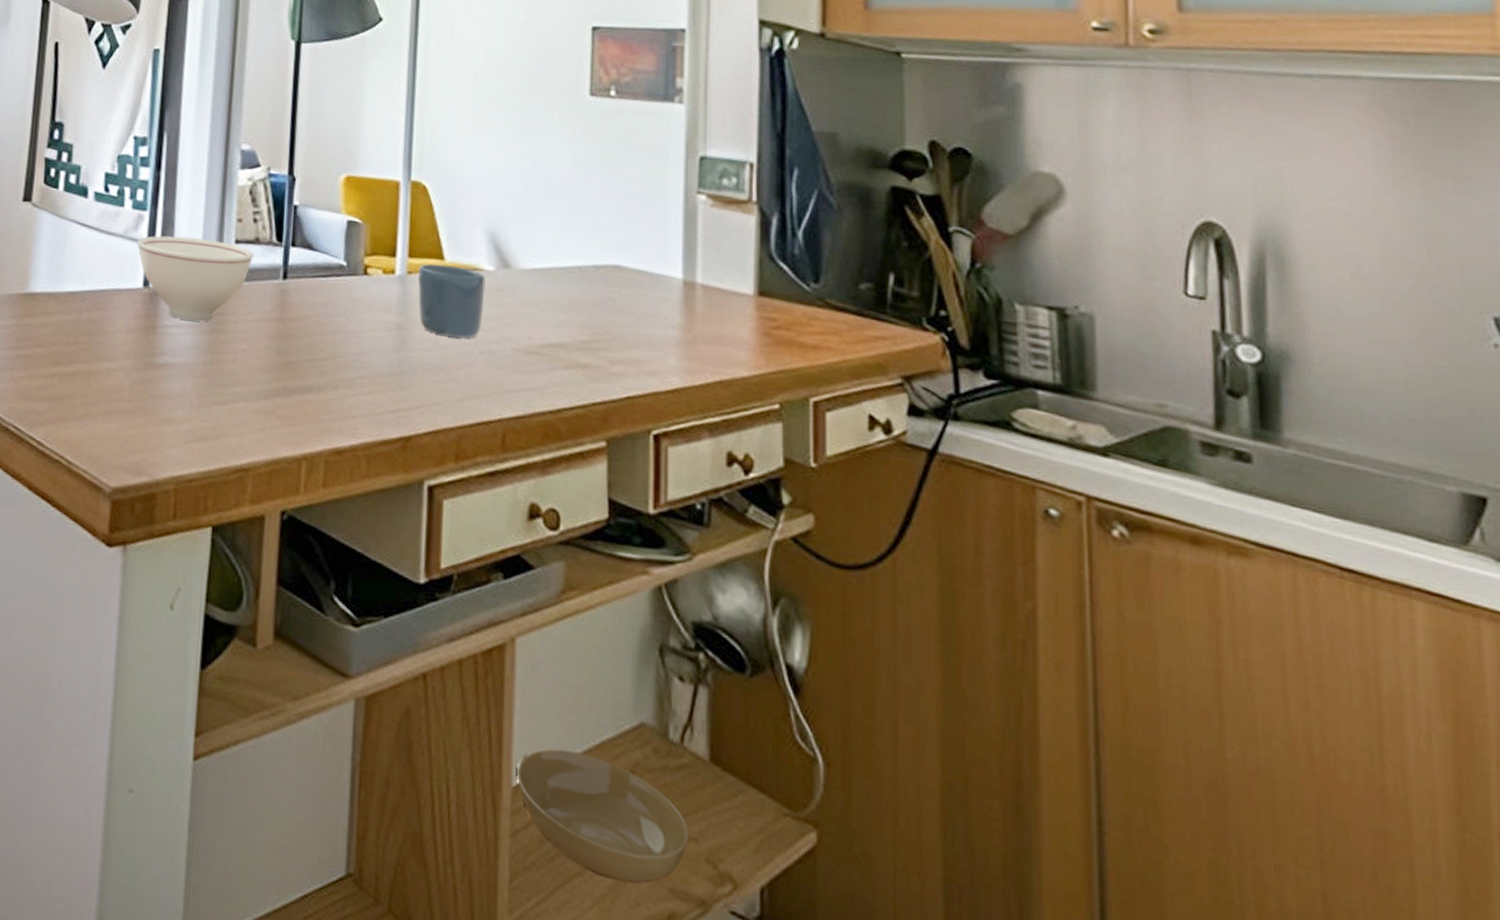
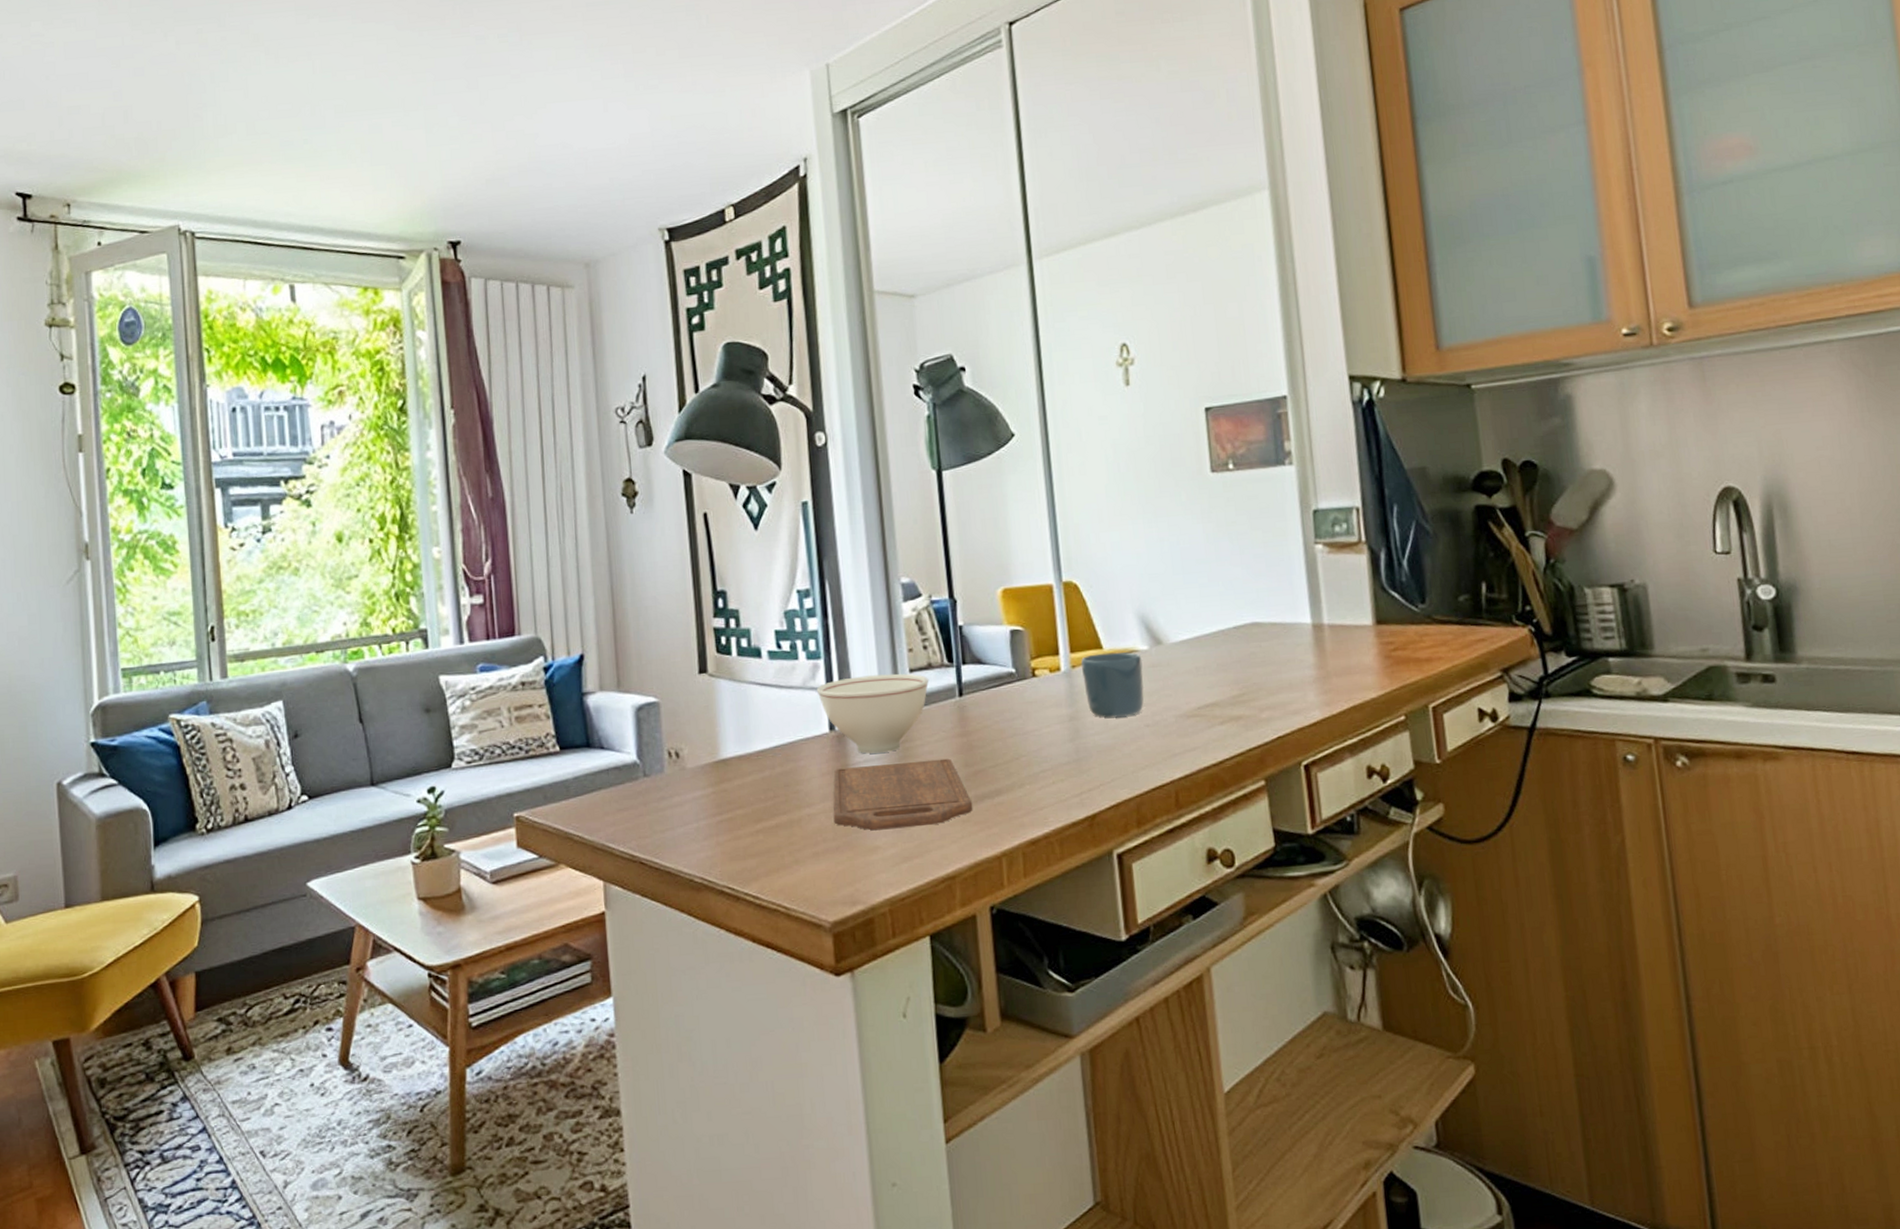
cutting board: none [132,327,280,409] -> present [833,758,973,831]
bowl: present [517,749,689,884] -> none [1226,1050,1374,1147]

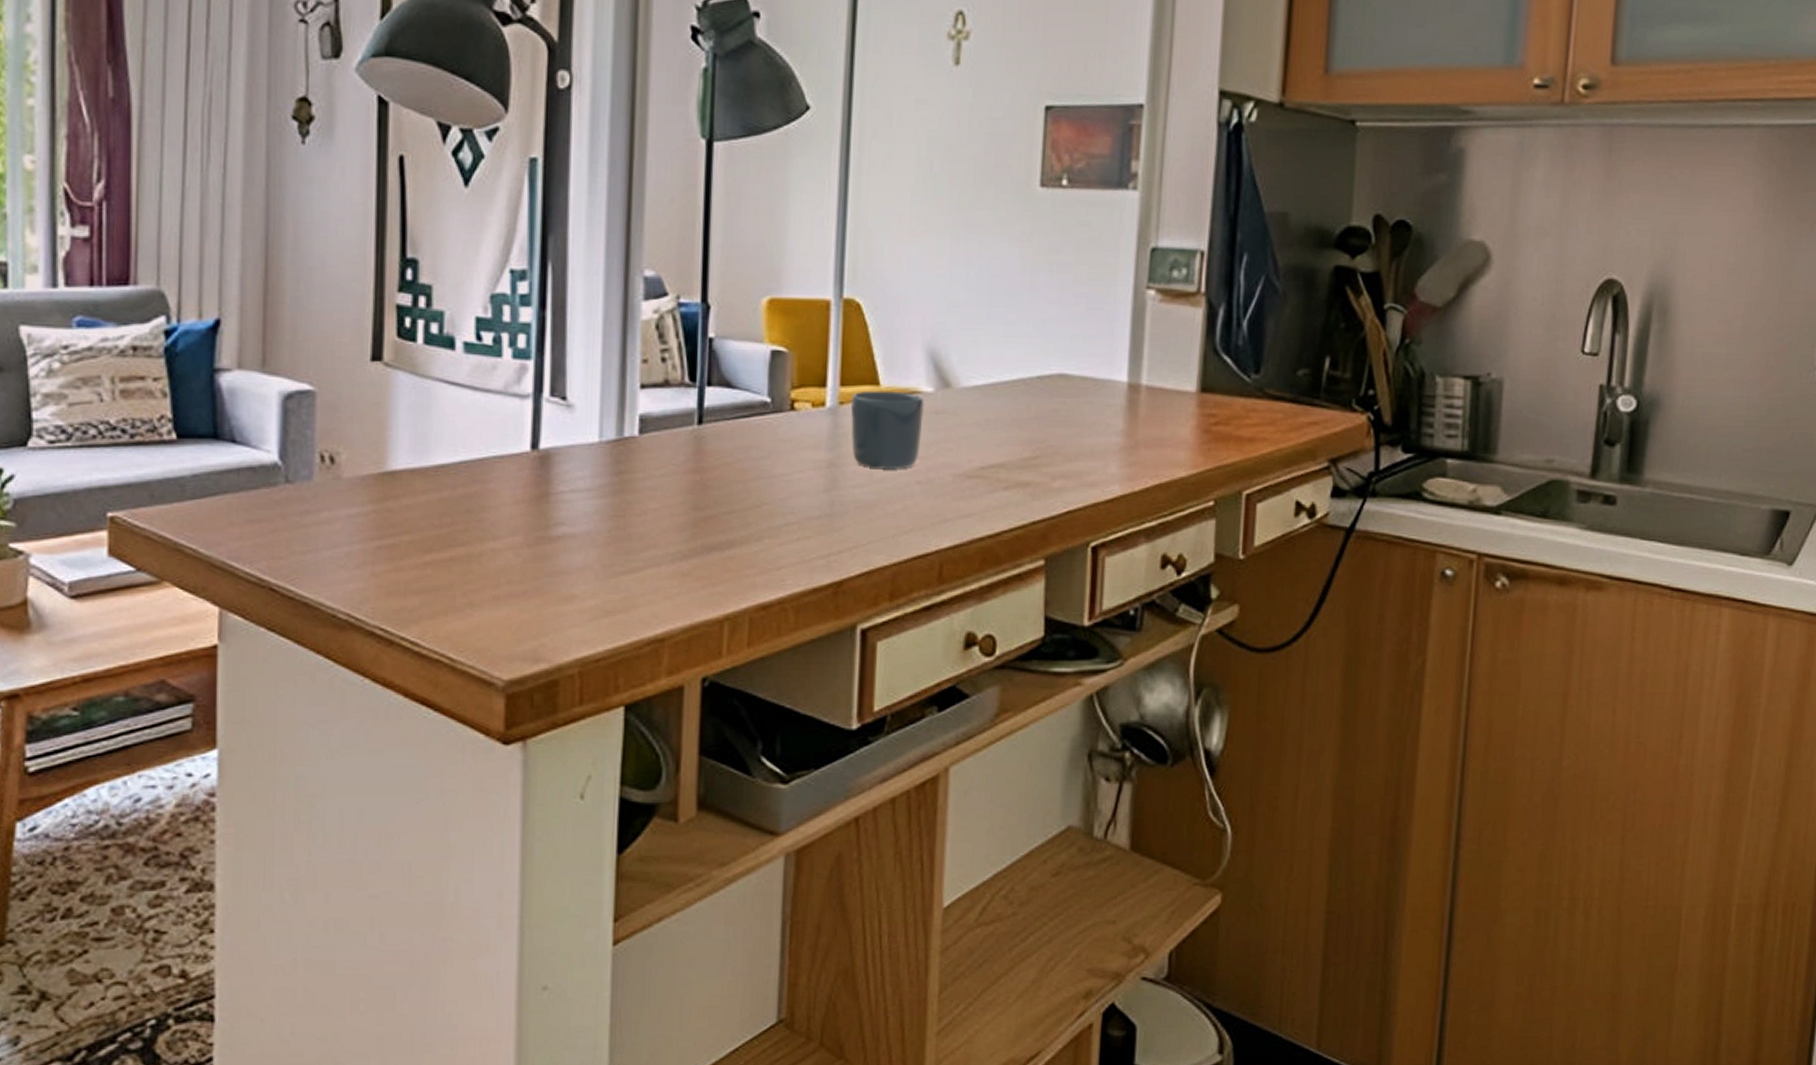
bowl: present [816,673,929,754] -> none [520,386,664,483]
cutting board: present [833,758,973,831] -> none [523,496,697,577]

